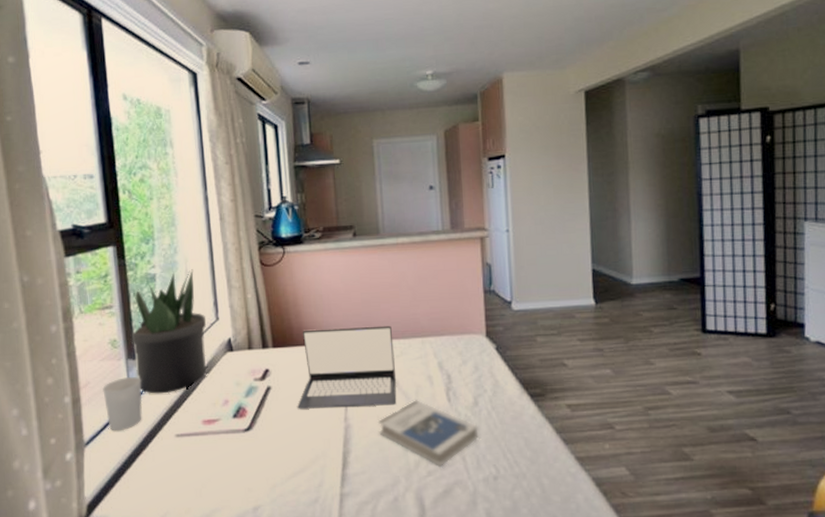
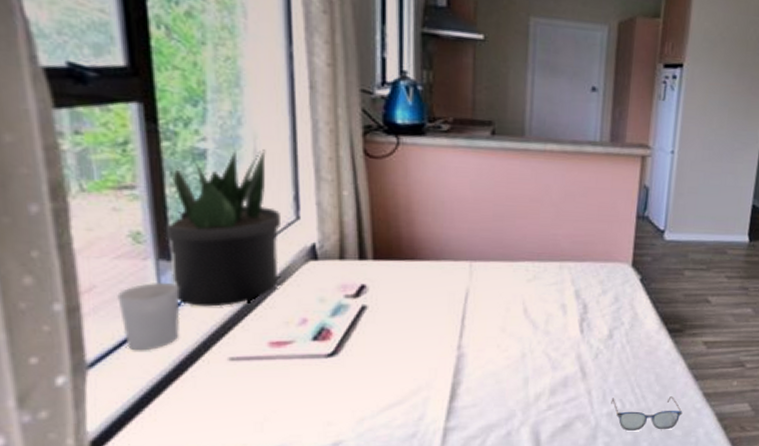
laptop: present [297,325,397,409] -> none [400,241,527,334]
hardback book: present [377,400,479,467] -> none [497,329,609,400]
glasses: none [485,461,558,496] -> present [611,396,683,431]

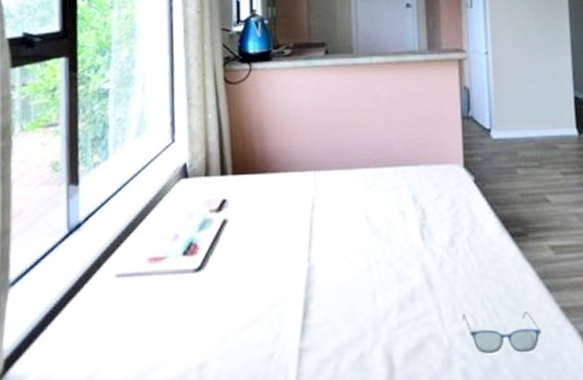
candle holder: present [117,282,181,350] -> none [37,204,83,268]
planter: present [164,149,282,307] -> none [74,85,161,226]

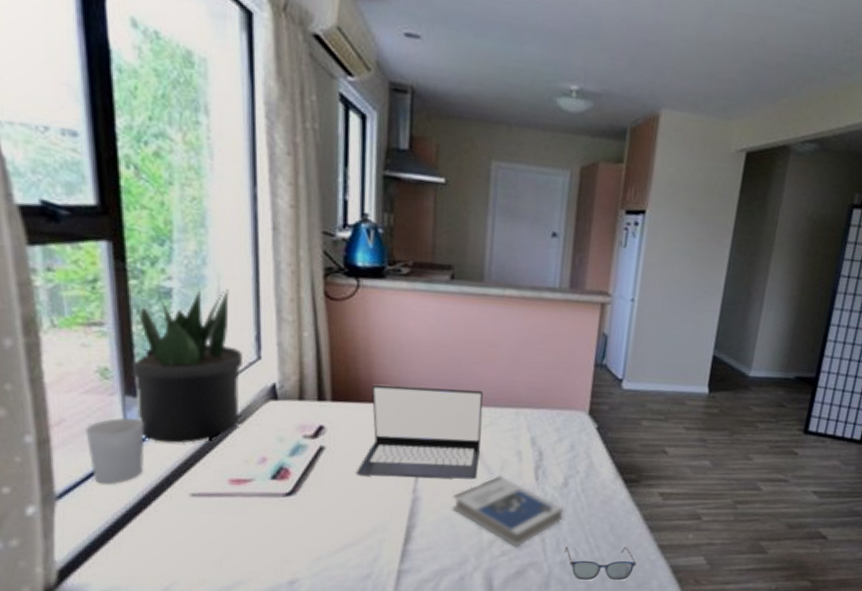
candle holder: none [37,204,83,268] -> present [85,417,145,483]
planter: none [74,85,161,226] -> present [130,289,244,444]
laptop: none [256,152,366,246] -> present [356,384,484,480]
hardback book: none [344,238,455,317] -> present [452,475,564,547]

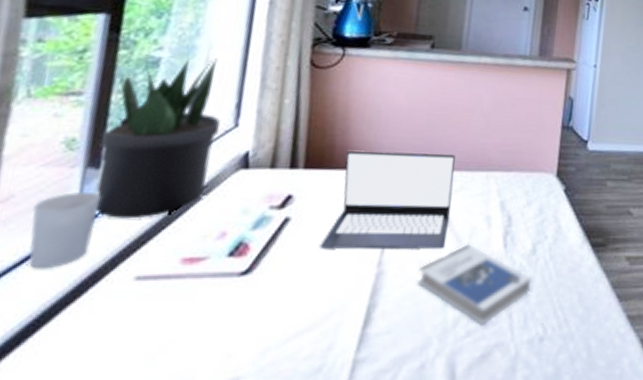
glasses: present [564,546,637,581] -> none [532,320,607,361]

